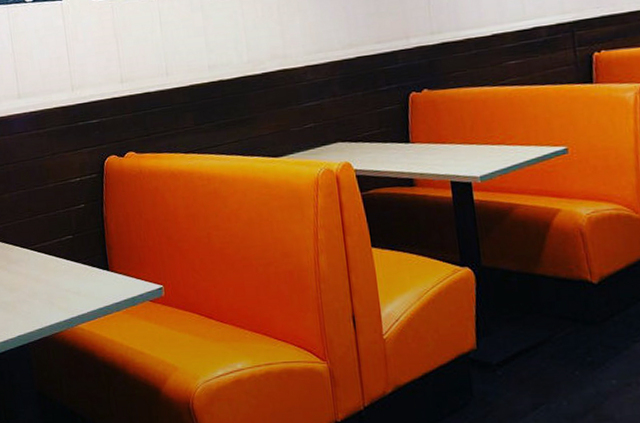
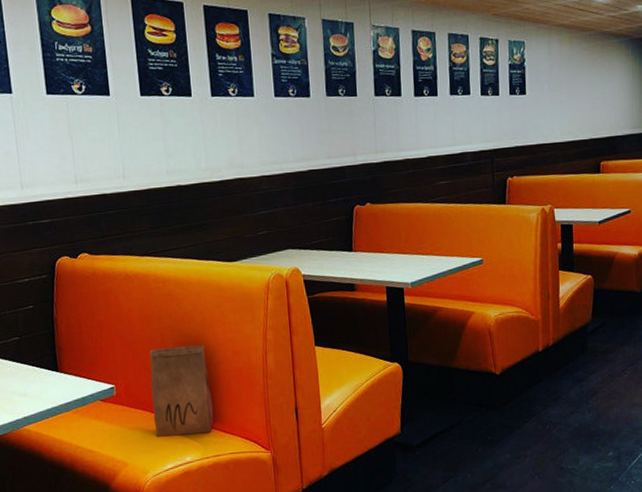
paper bag: none [196,245,265,341] -> present [149,345,214,437]

